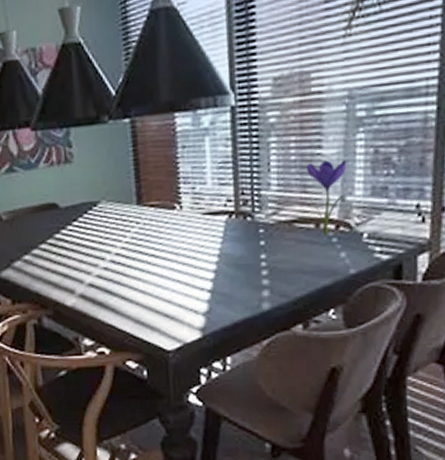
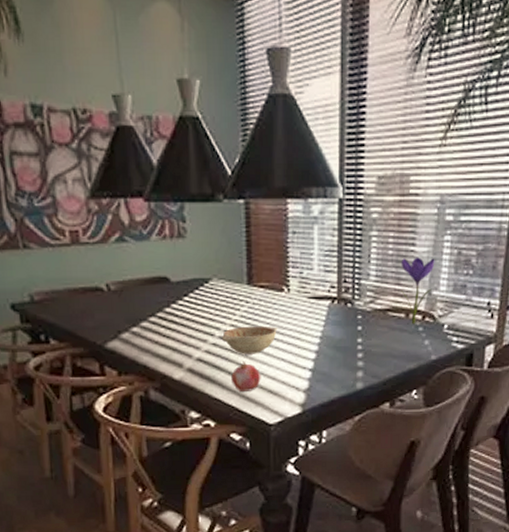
decorative bowl: none [112,246,172,278] -> present [221,326,278,354]
fruit: none [124,284,156,318] -> present [231,361,261,393]

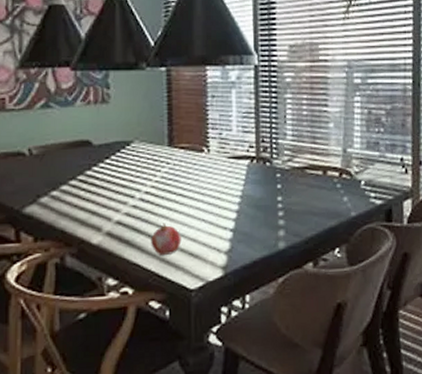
decorative bowl: present [221,326,278,354] -> none [141,186,199,216]
flower: present [401,257,435,325] -> none [315,117,348,182]

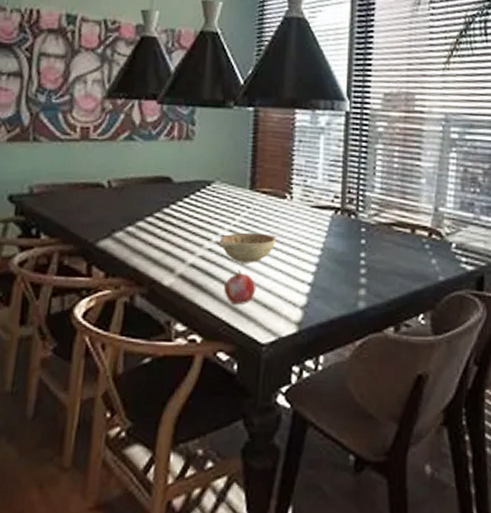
decorative bowl: none [141,186,199,216] -> present [218,232,278,263]

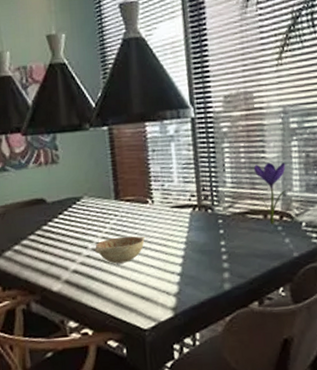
fruit: present [224,270,256,305] -> none [105,270,133,300]
flower: none [406,172,441,241] -> present [253,162,286,225]

